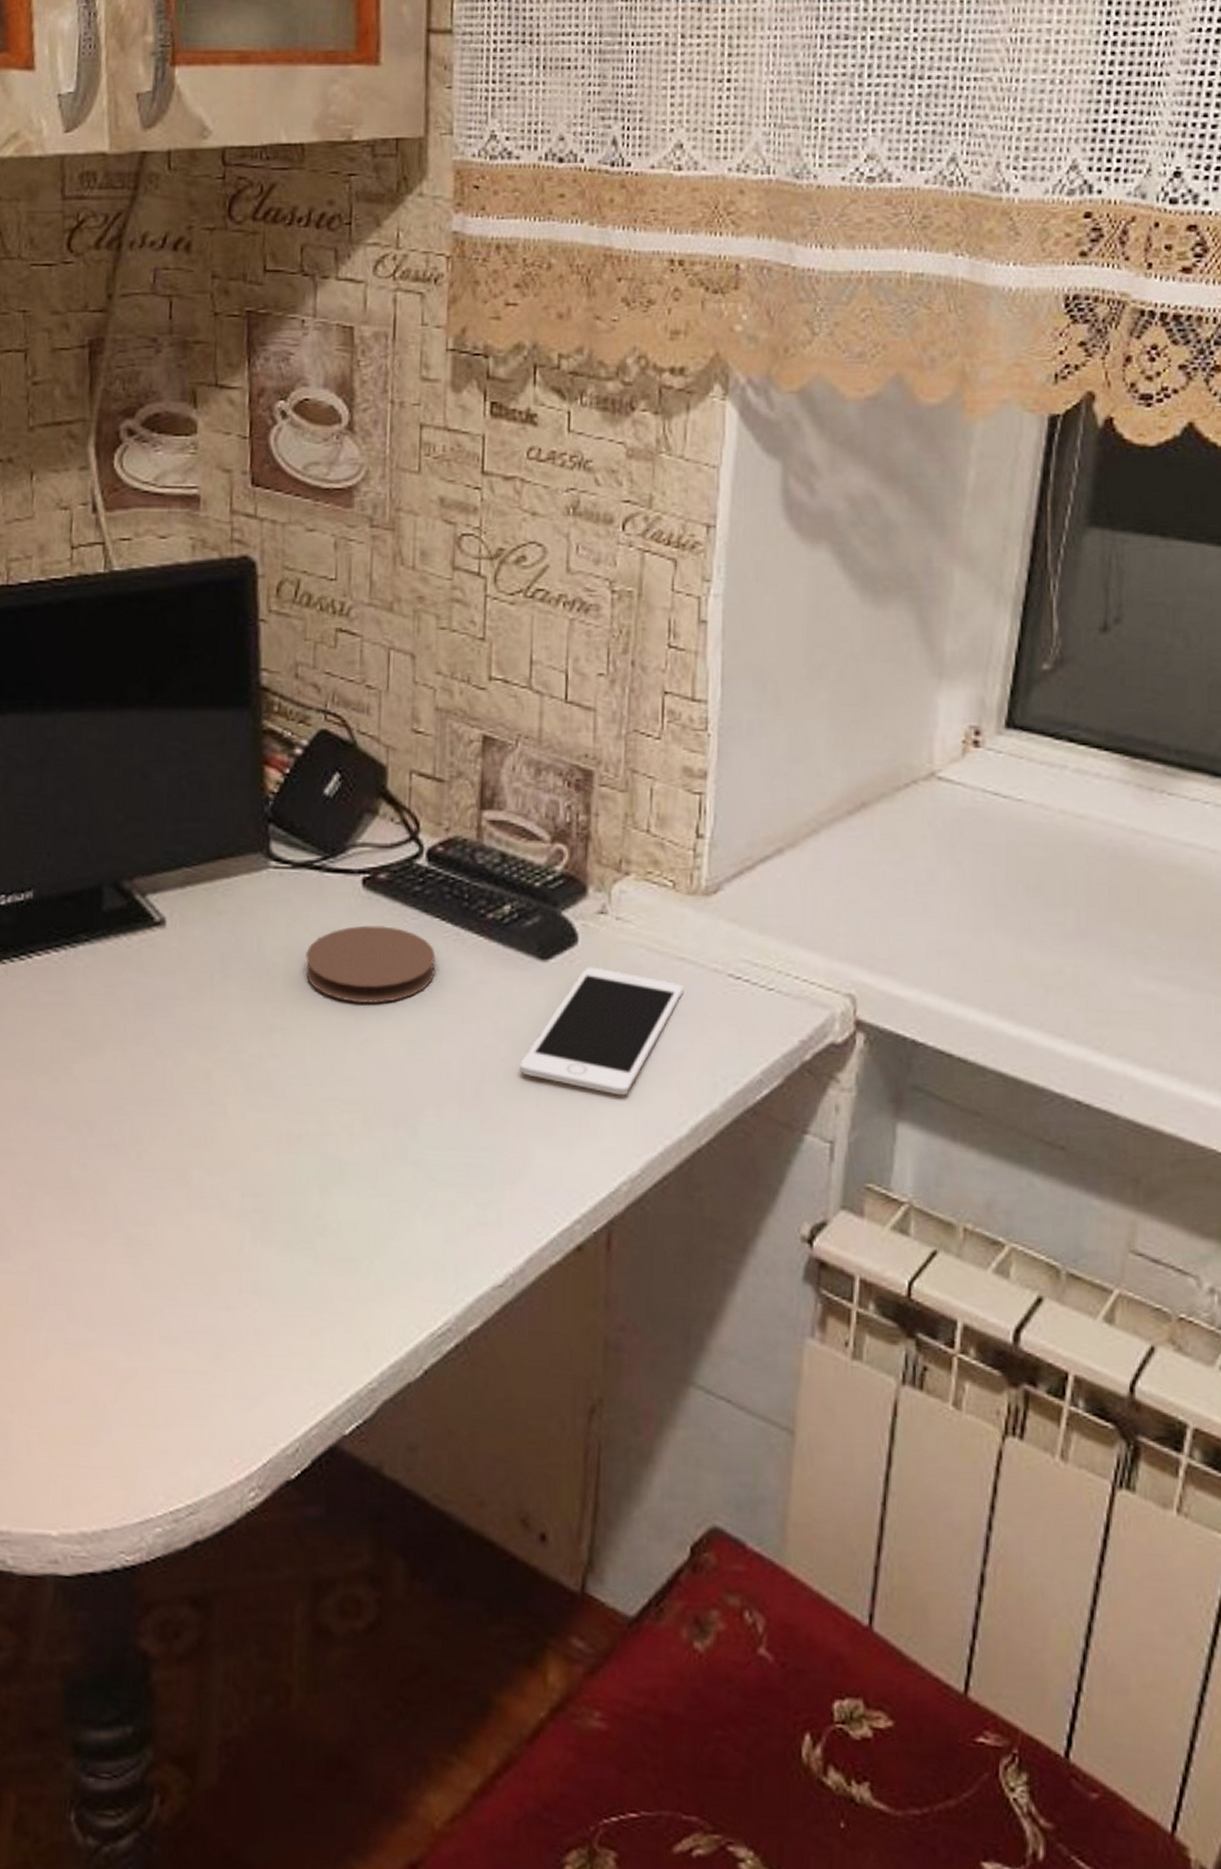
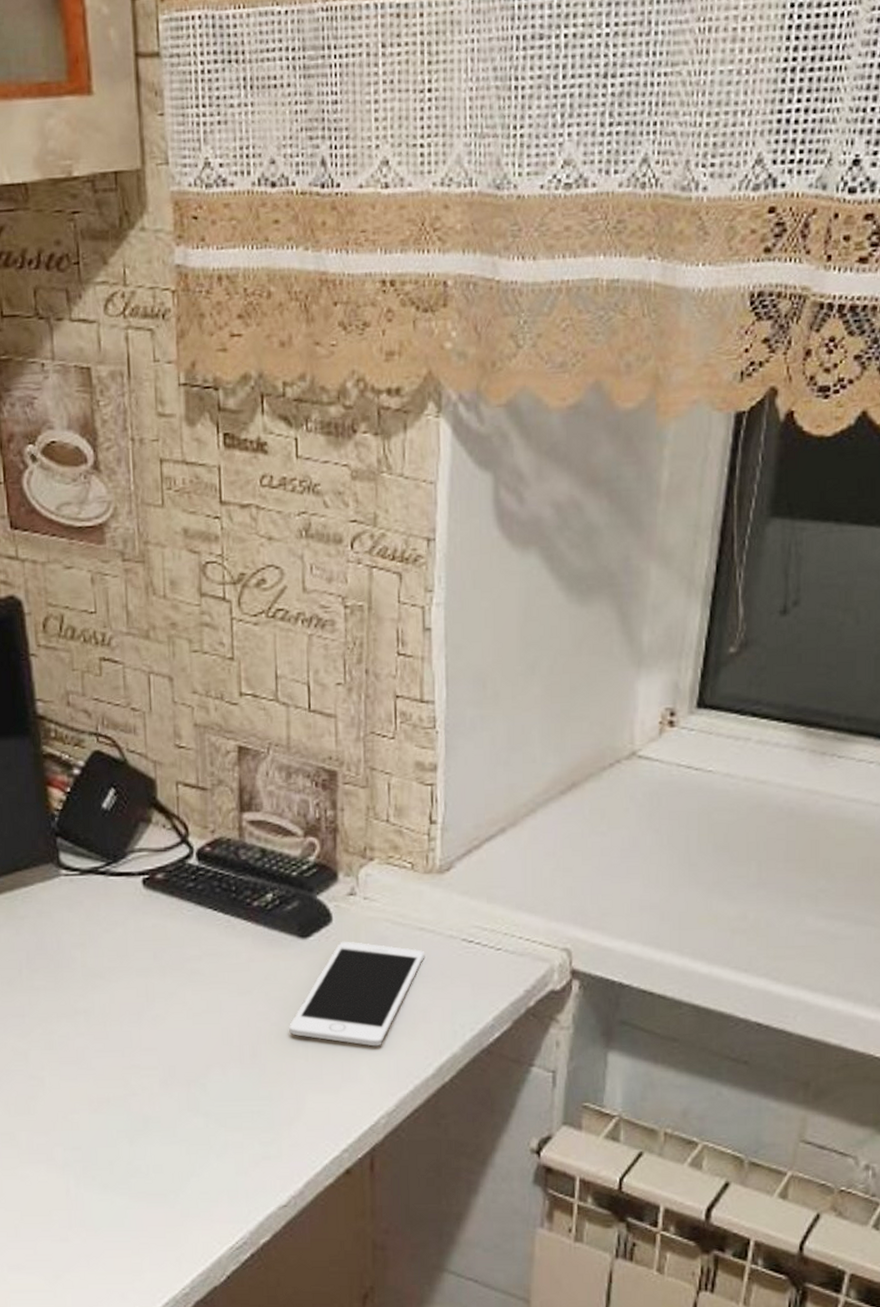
coaster: present [305,925,436,1004] -> none [99,919,212,986]

